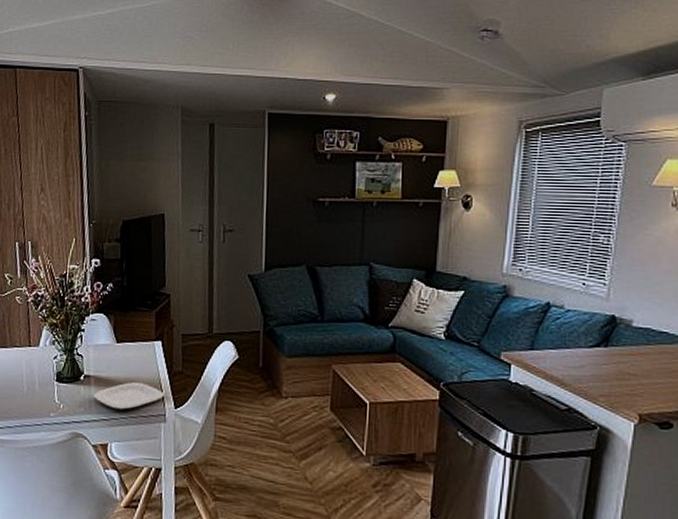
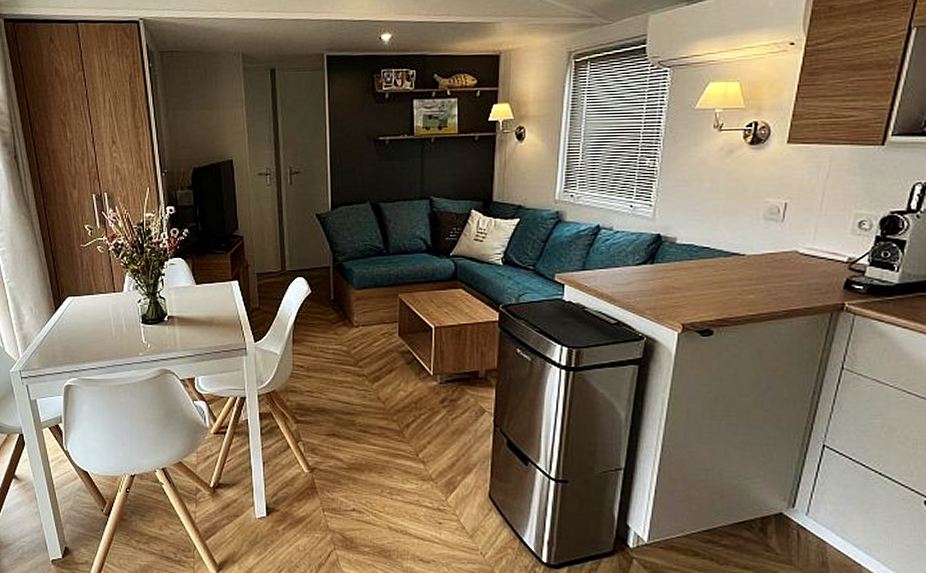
plate: present [93,382,164,410] -> none [178,320,244,346]

